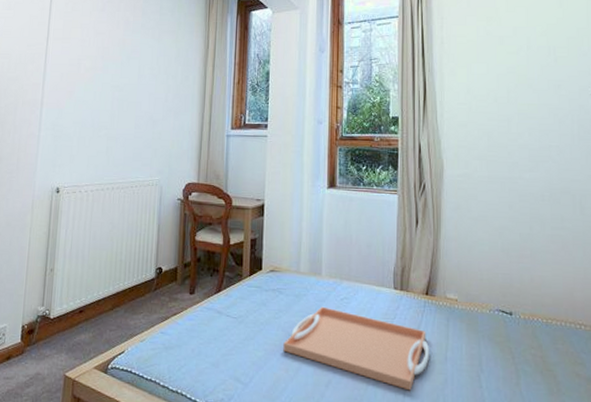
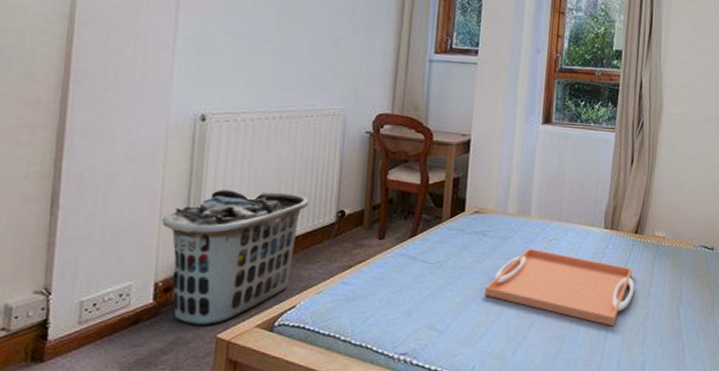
clothes hamper: none [28,249,134,364] -> present [162,190,309,325]

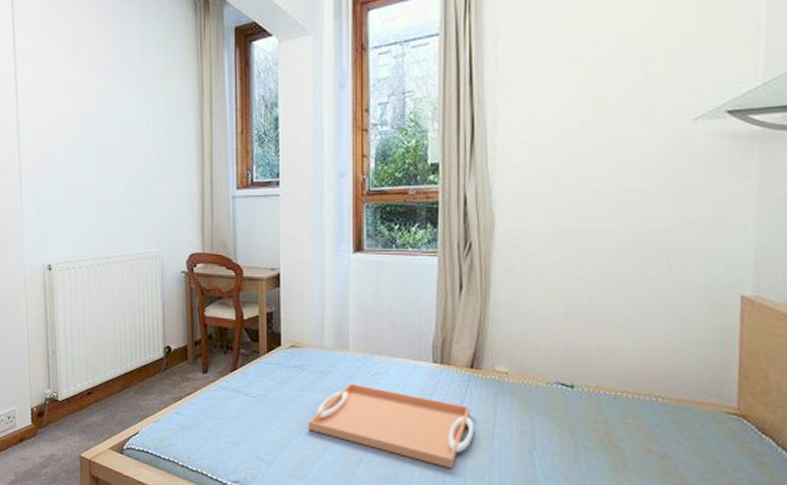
clothes hamper: present [162,190,309,325] -> none [30,329,140,445]

